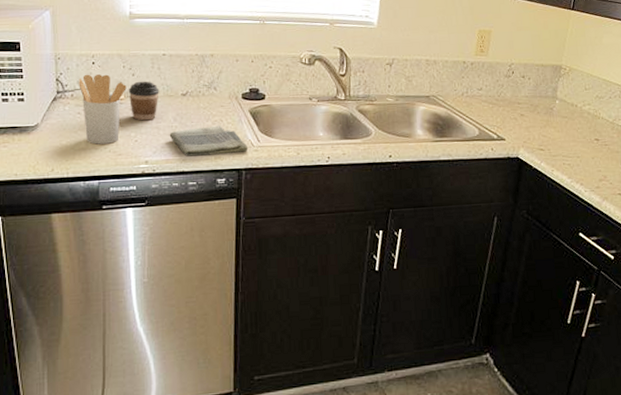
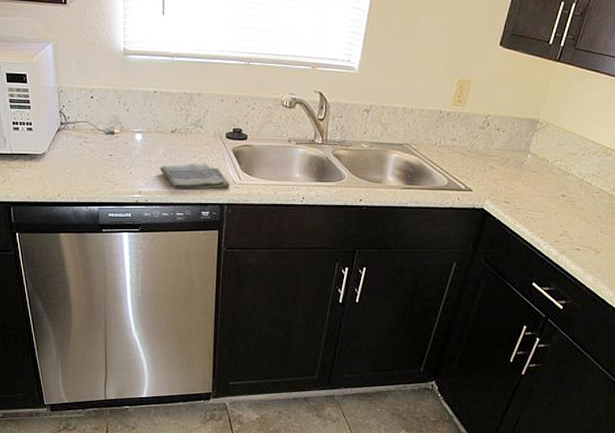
utensil holder: present [79,74,127,145] -> none [79,107,122,174]
coffee cup: present [128,81,159,121] -> none [123,116,151,154]

